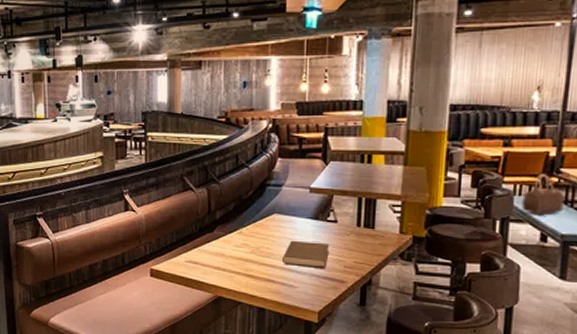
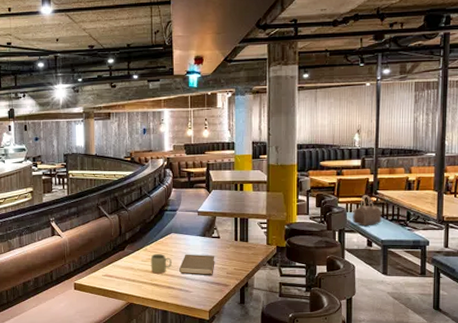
mug: none [246,239,273,263] -> present [150,254,172,274]

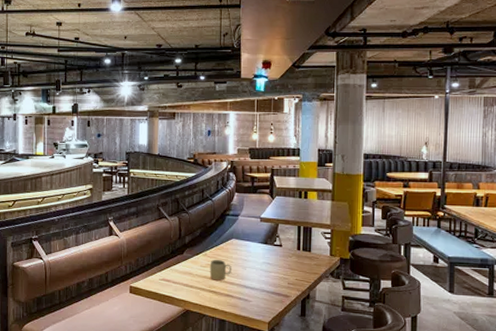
book: present [179,254,215,275] -> none [239,261,277,285]
handbag: present [353,195,382,226] -> none [419,209,449,241]

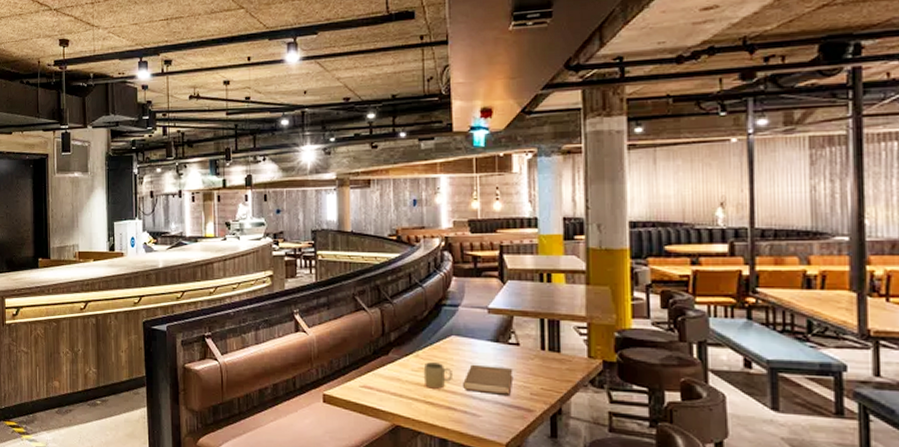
book: none [239,261,277,285] -> present [463,364,513,395]

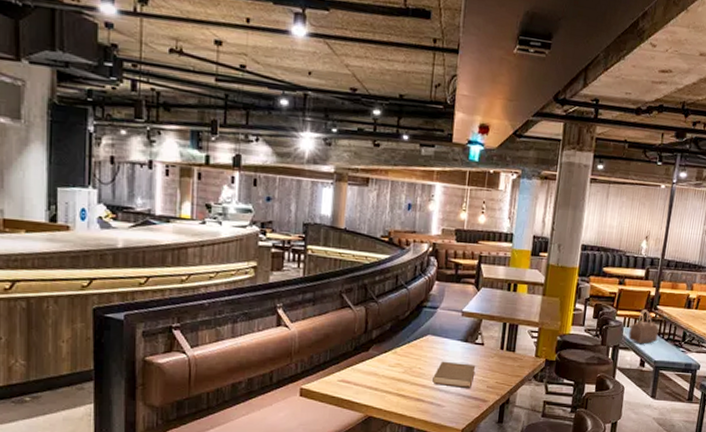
mug: present [423,362,452,389] -> none [398,359,425,383]
handbag: none [719,294,766,338] -> present [628,309,659,344]

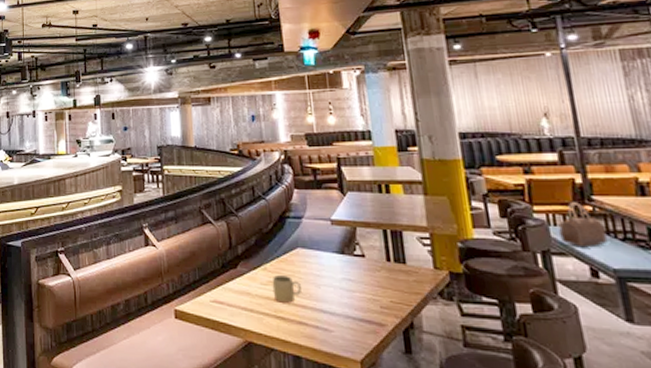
mug: none [398,359,425,383] -> present [272,275,301,303]
book: present [432,361,476,388] -> none [312,277,362,309]

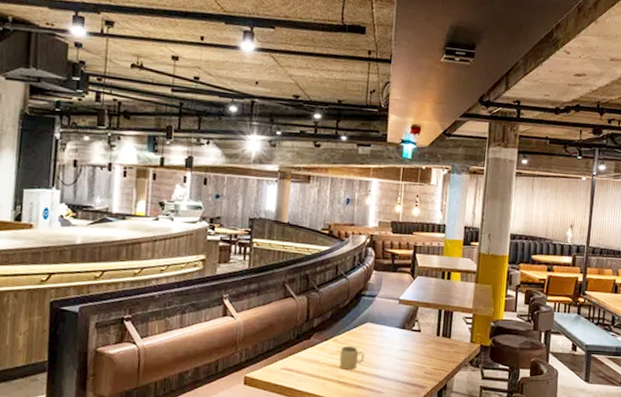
handbag: present [558,202,608,246] -> none [559,295,588,328]

